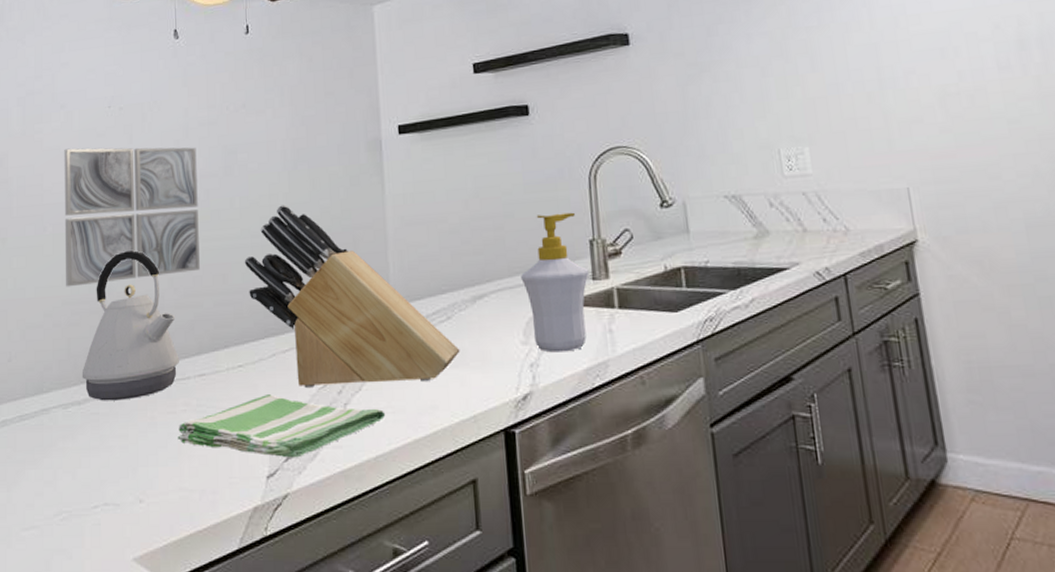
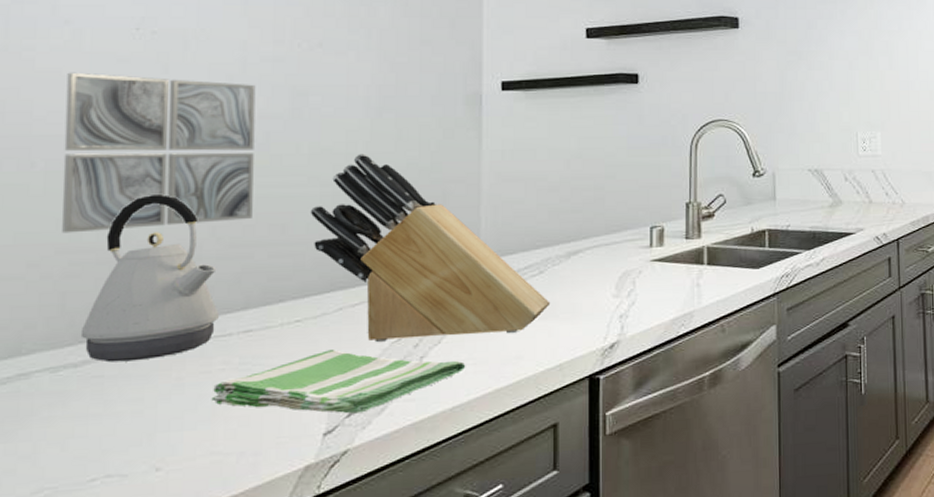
soap bottle: present [521,212,589,353] -> none [618,177,683,305]

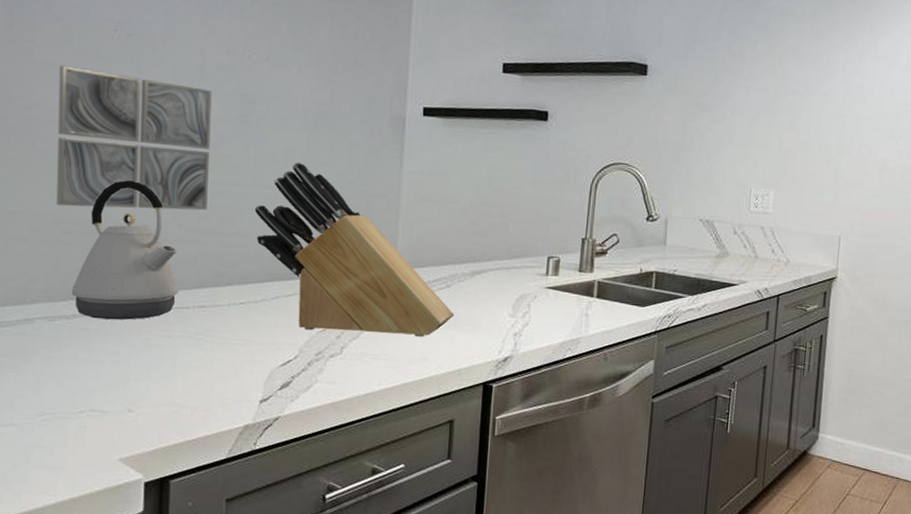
dish towel: present [211,350,466,414] -> none [172,331,379,388]

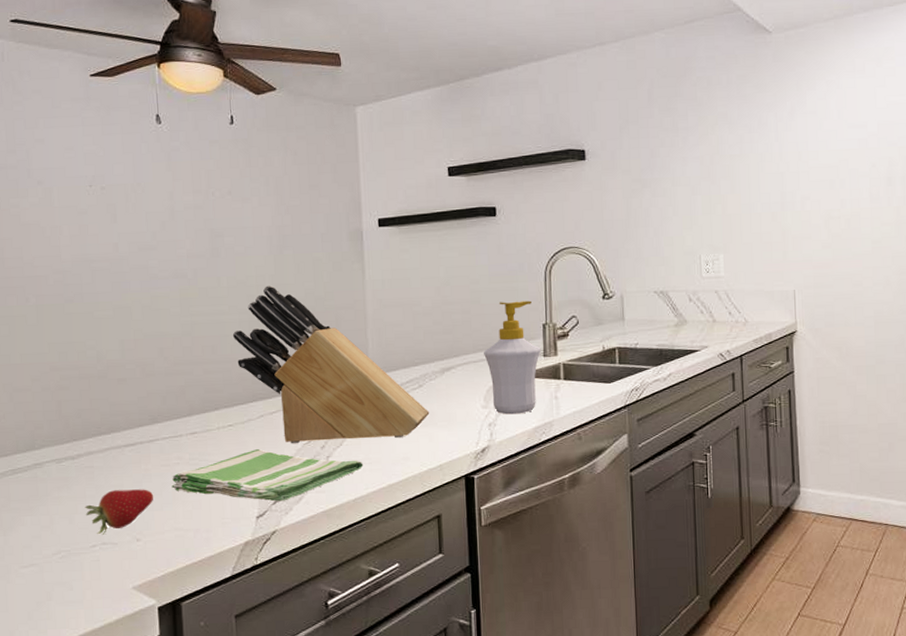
wall art: present [56,65,212,211] -> none [44,224,189,355]
kettle: present [71,179,179,320] -> none [74,321,171,456]
fruit: none [75,356,152,401] -> present [84,489,154,535]
dish towel: none [172,331,379,388] -> present [171,449,364,502]
soap bottle: none [518,210,577,328] -> present [484,300,541,415]

